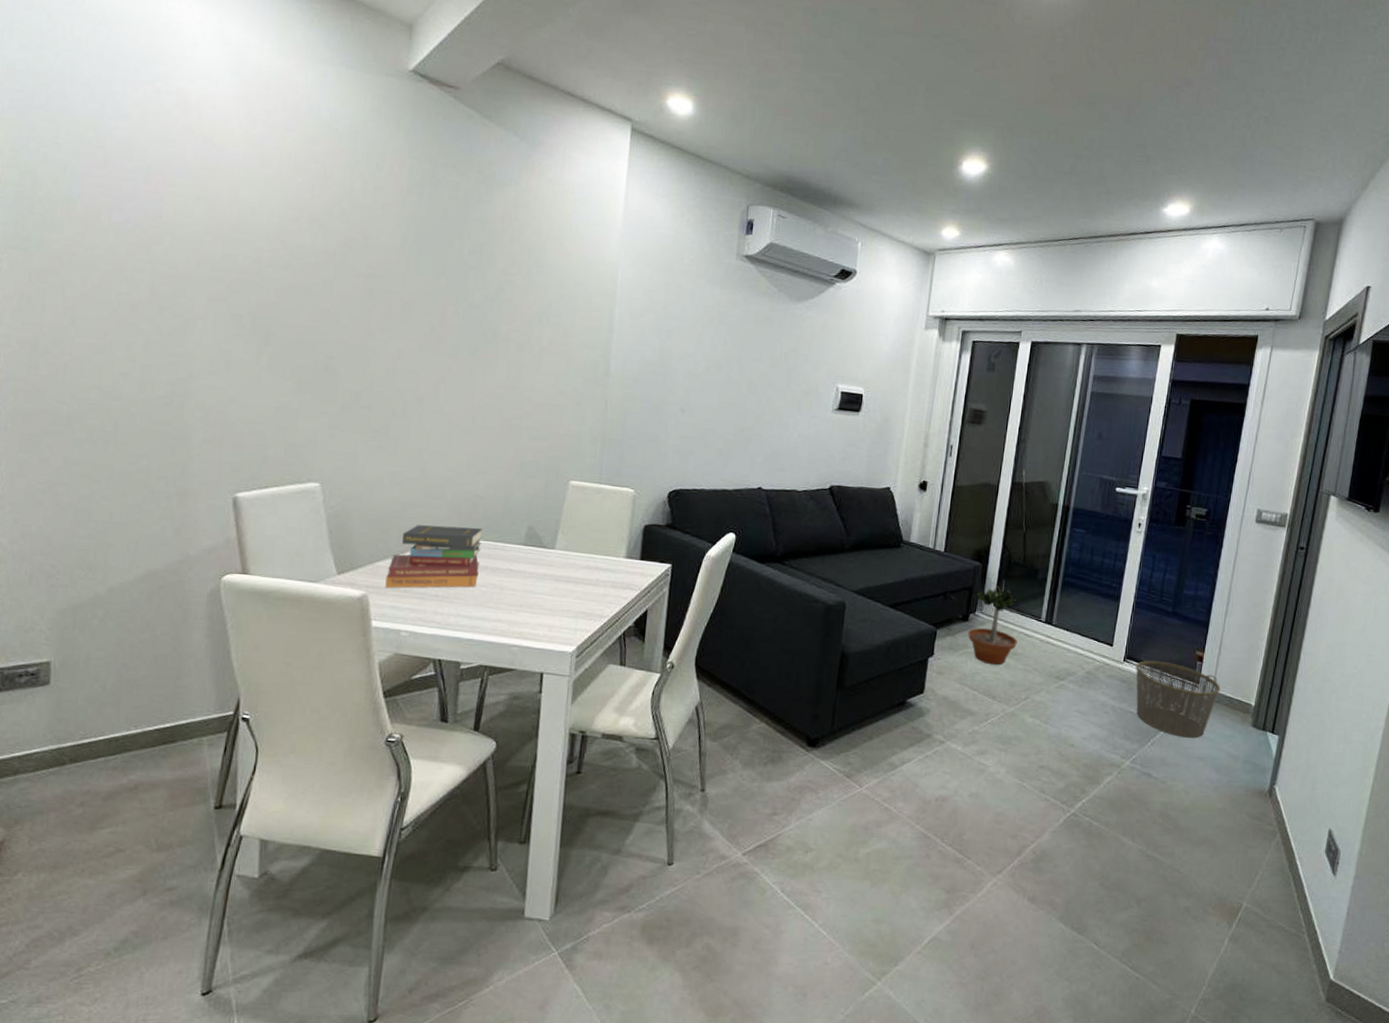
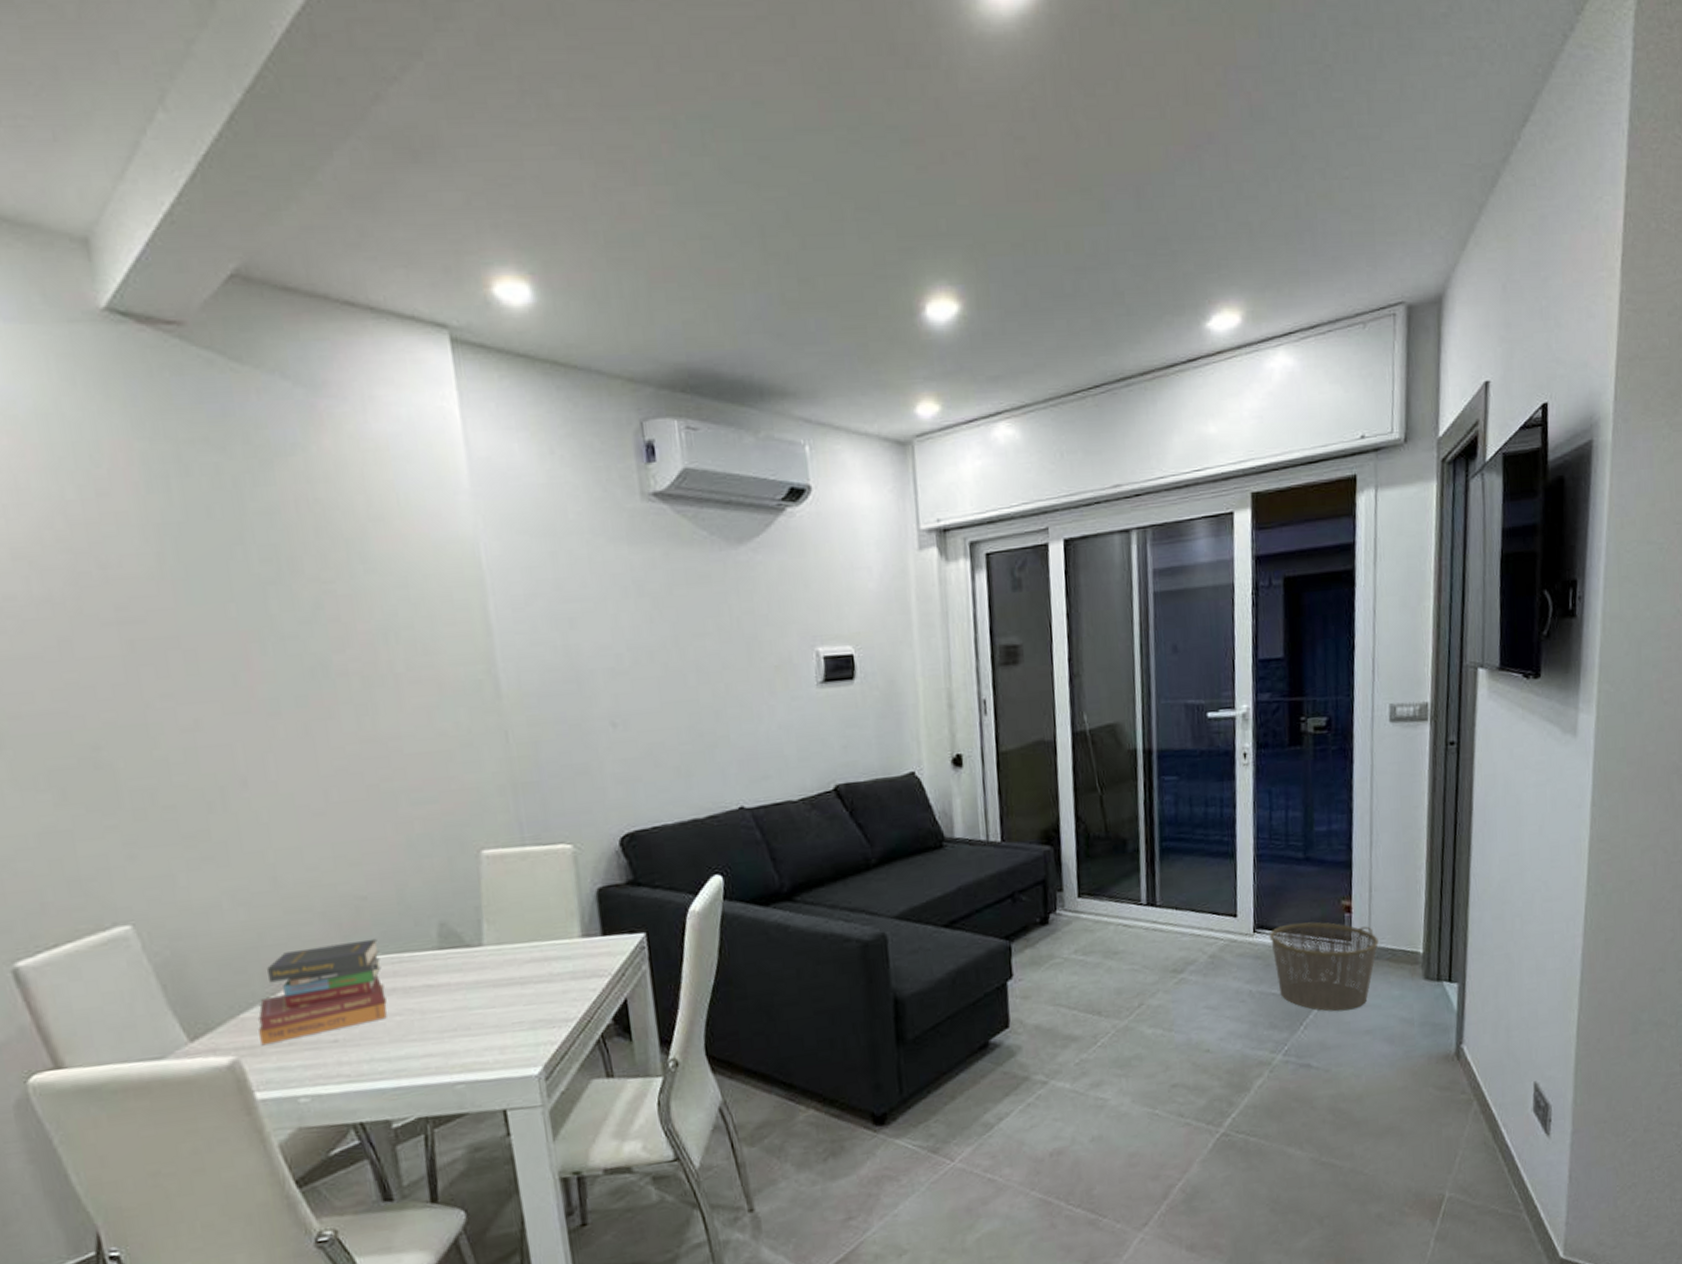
potted tree: present [968,579,1018,665] -> none [1051,861,1117,973]

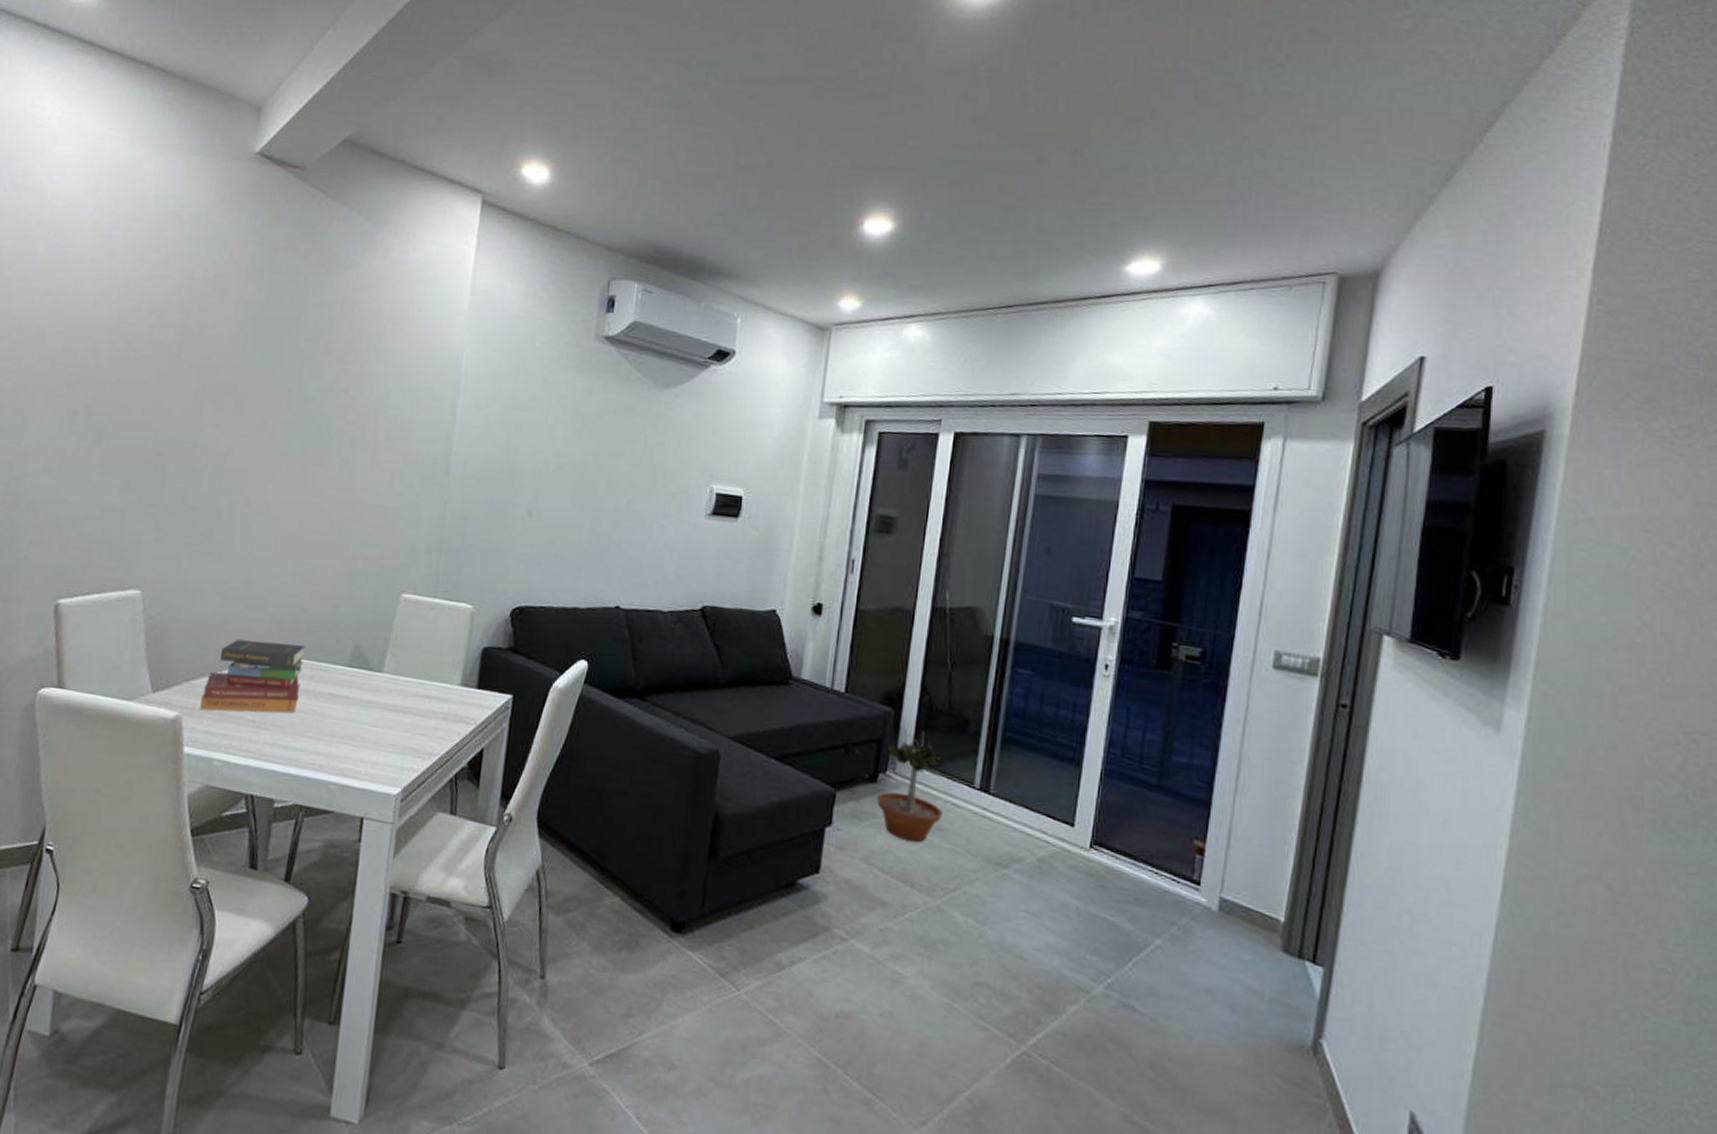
potted tree: none [1051,861,1117,973] -> present [877,731,944,842]
basket: present [1269,922,1379,1011] -> none [1107,848,1232,961]

